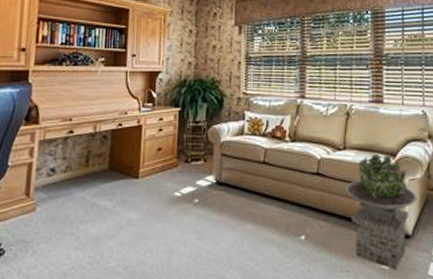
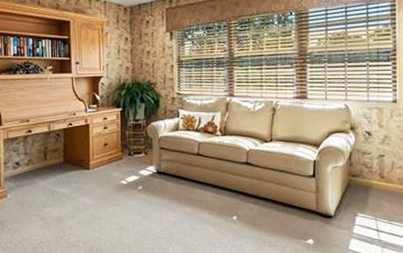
planter: present [345,153,417,270] -> none [272,144,339,245]

